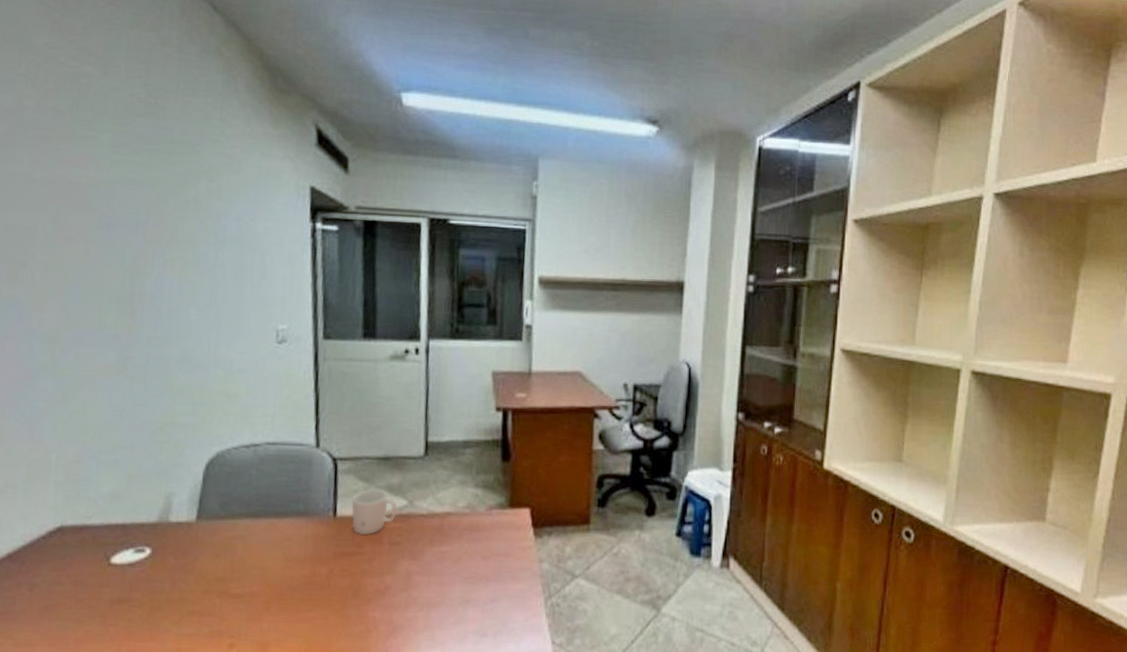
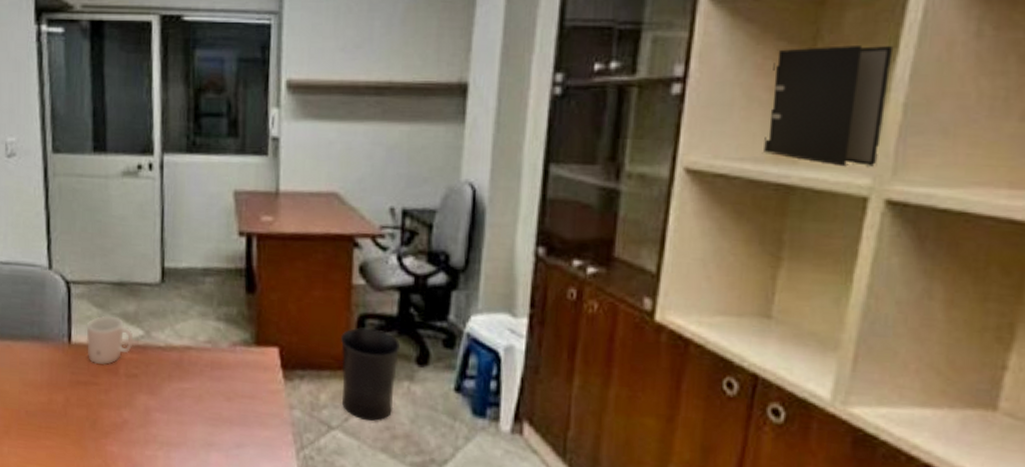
waste bin: none [582,486,633,567] -> present [340,327,401,421]
binder: none [893,259,972,347] -> present [764,44,894,167]

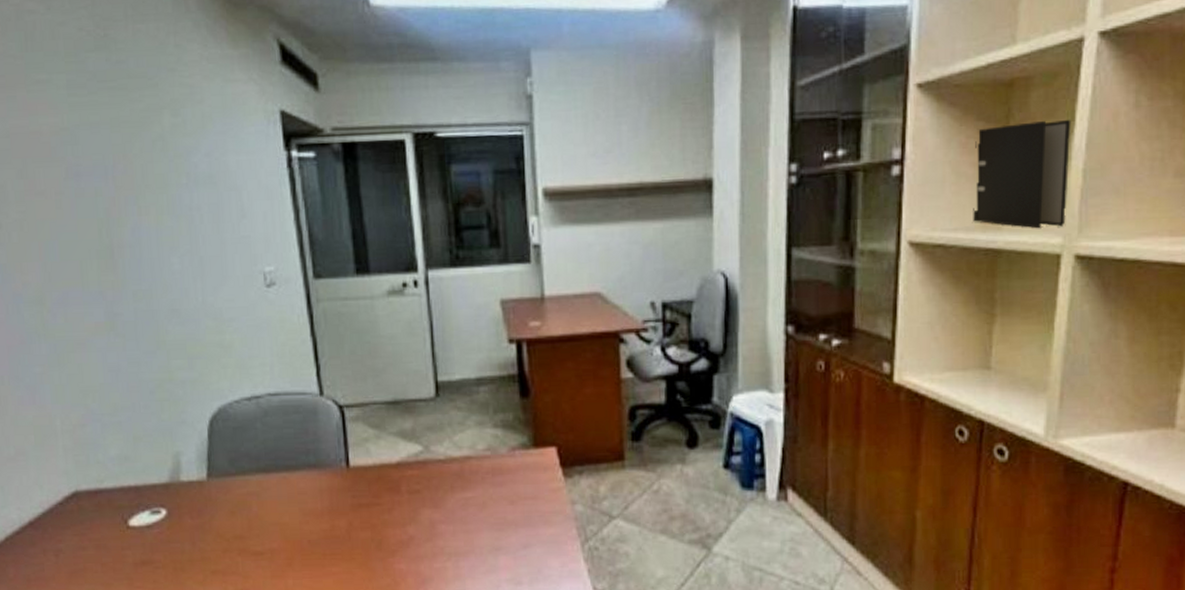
mug: present [86,316,134,365] -> none [363,435,413,485]
waste bin: present [340,327,401,421] -> none [614,418,671,506]

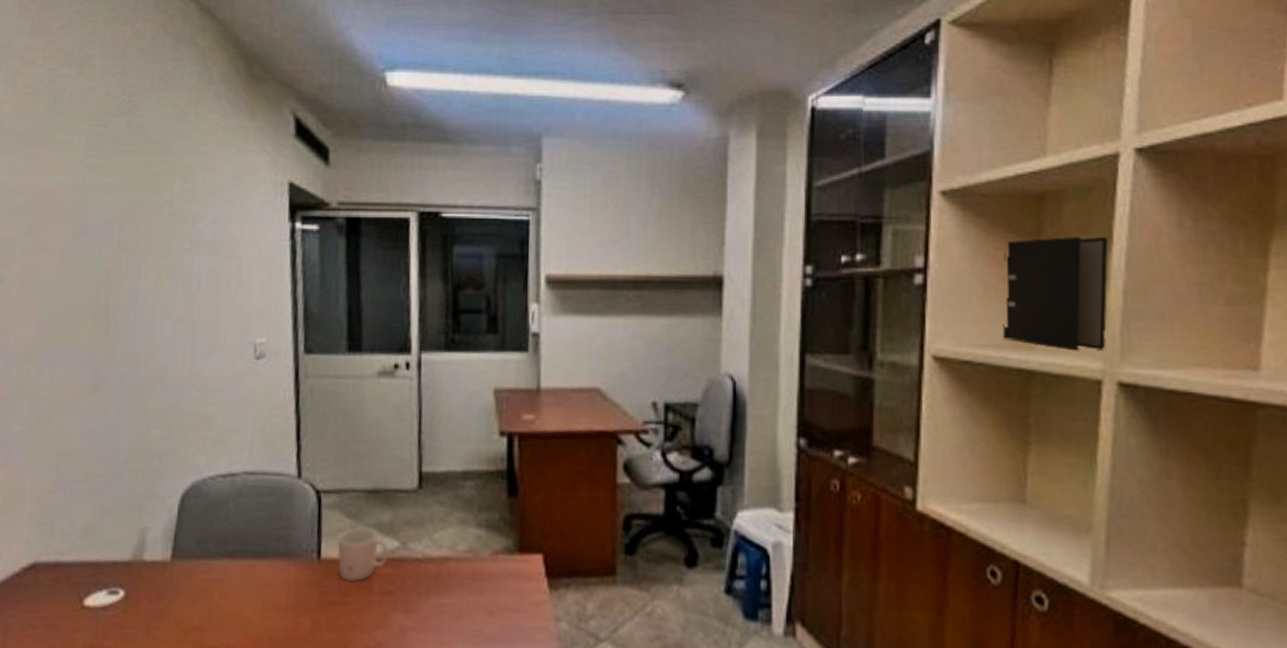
mug: none [363,435,413,485] -> present [337,527,389,582]

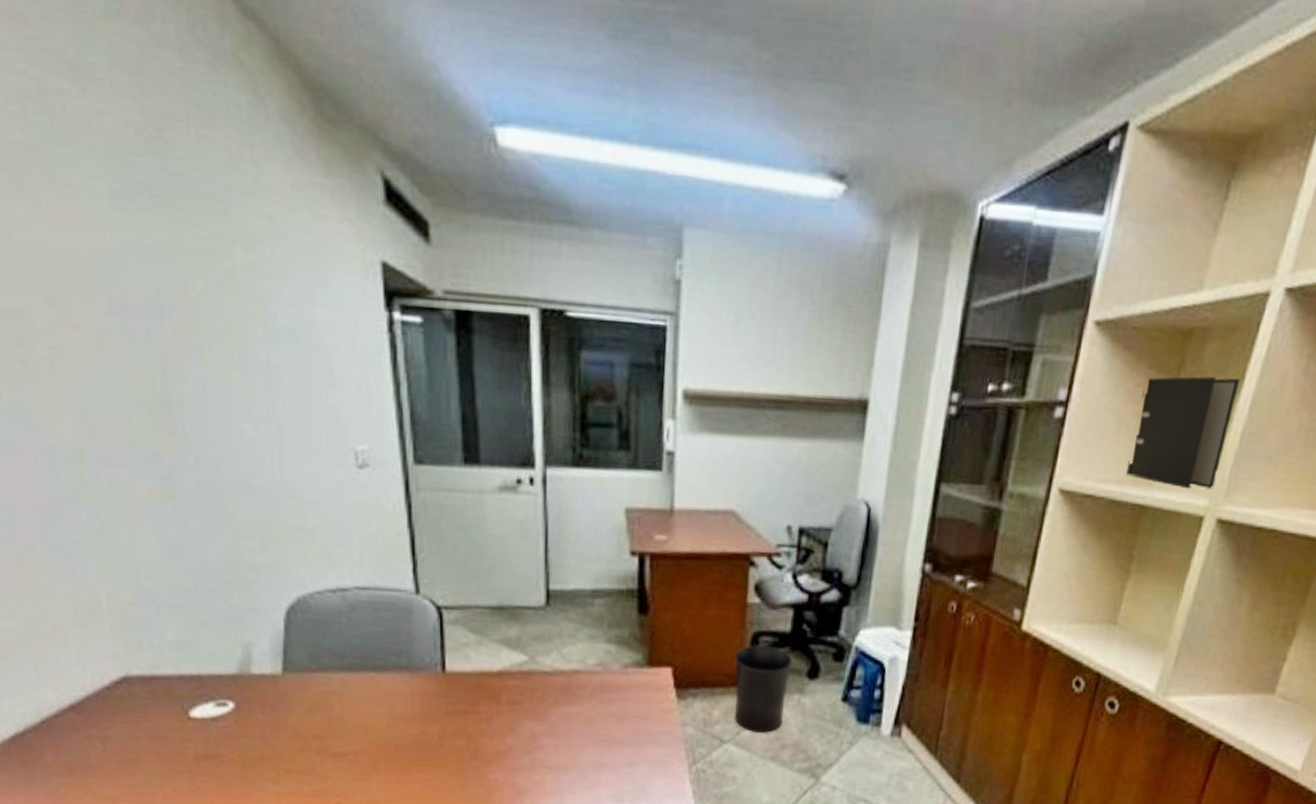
mug: present [337,527,389,582] -> none [462,642,517,693]
waste bin: none [606,529,669,630] -> present [733,645,793,733]

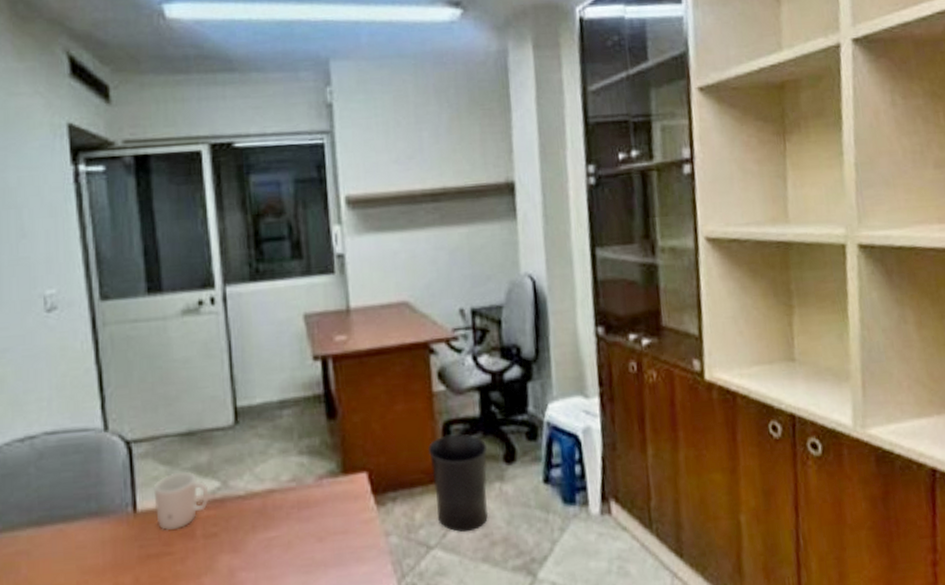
mug: none [462,642,517,693] -> present [153,471,209,531]
binder: present [1126,376,1241,489] -> none [756,117,846,220]

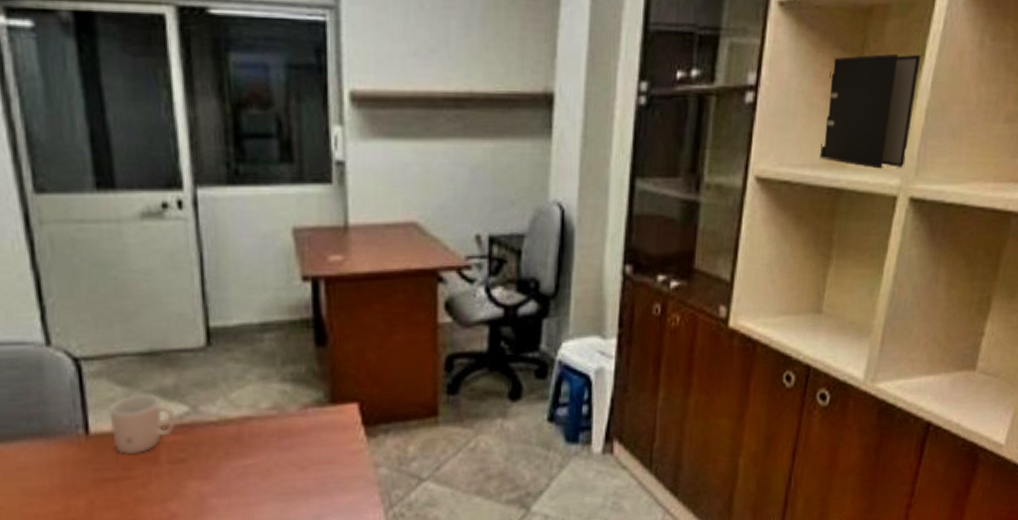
waste bin: present [428,433,489,532] -> none [427,368,492,465]
binder: none [756,117,846,220] -> present [820,53,921,168]

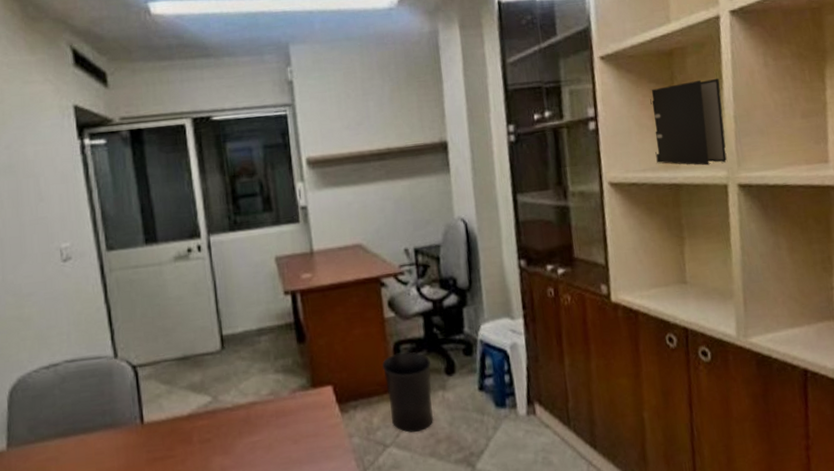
mug: present [109,393,176,455] -> none [156,389,203,439]
waste bin: none [427,368,492,465] -> present [382,352,434,433]

